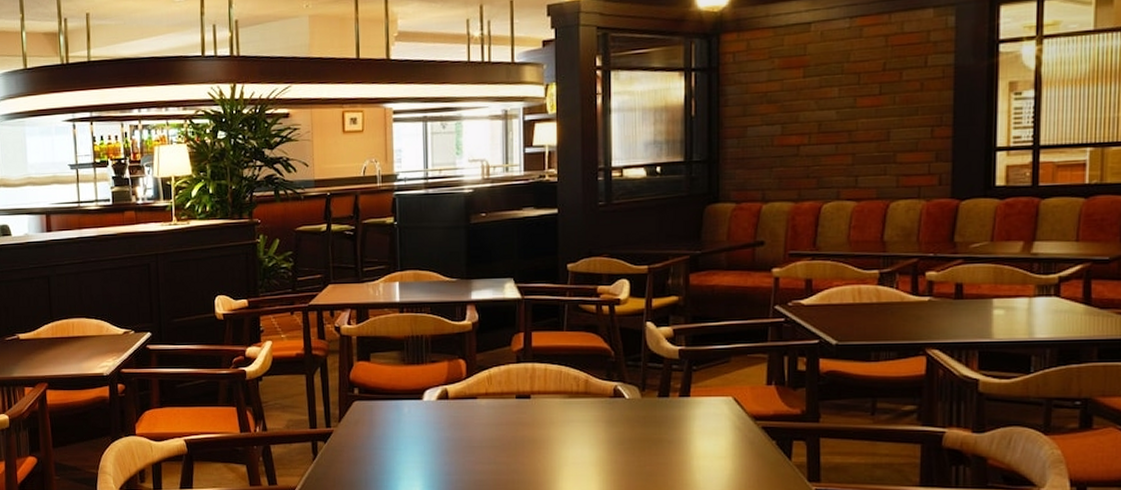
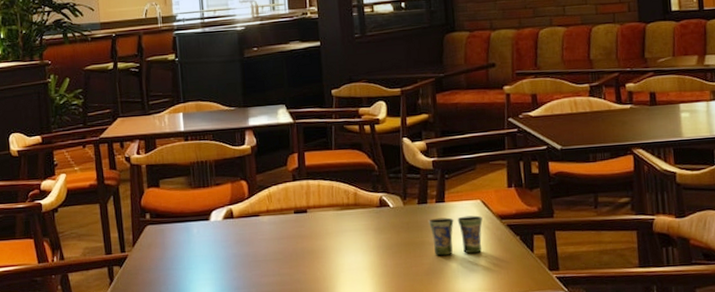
cup: none [669,414,733,456] -> present [429,215,483,256]

